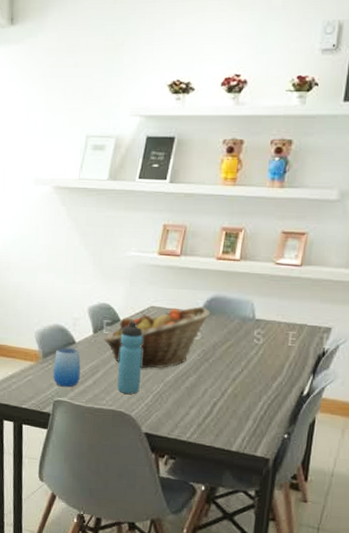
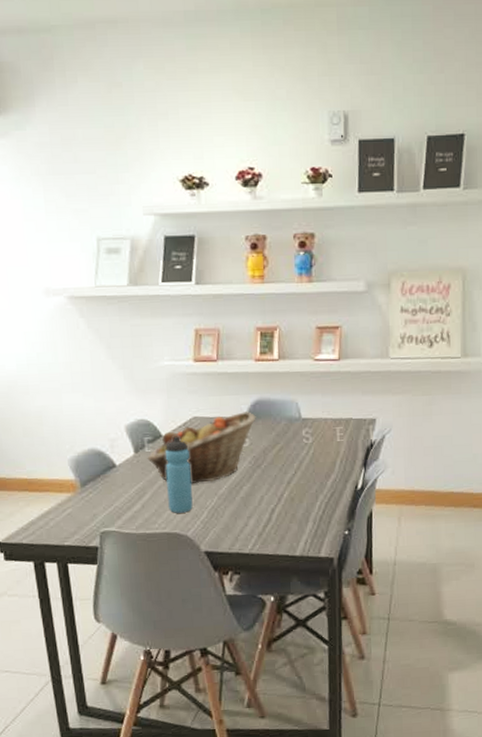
cup: present [53,348,81,388] -> none [94,472,127,516]

